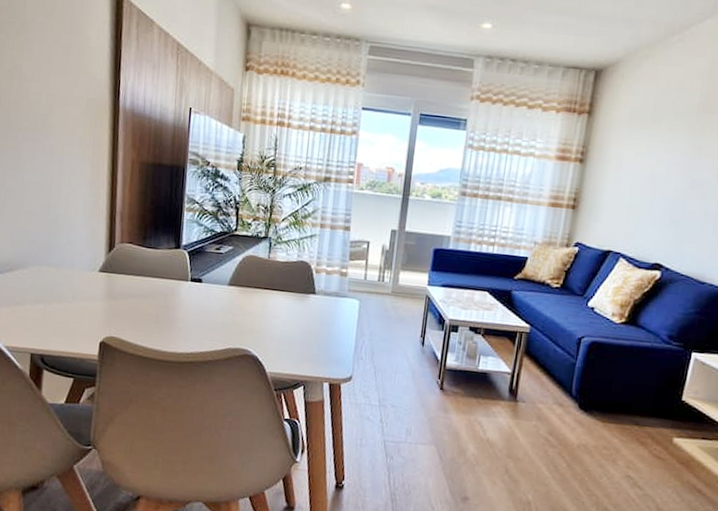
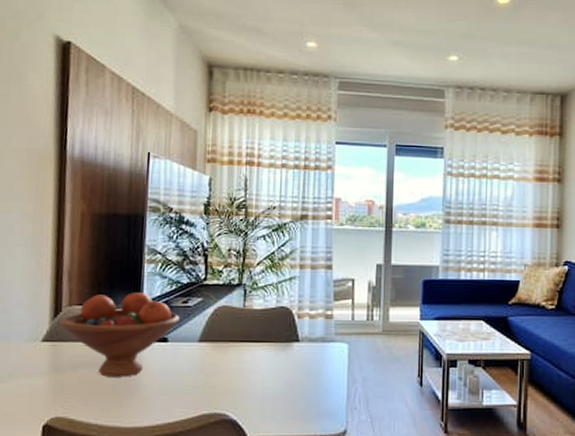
fruit bowl: none [114,235,213,309] -> present [60,292,180,377]

